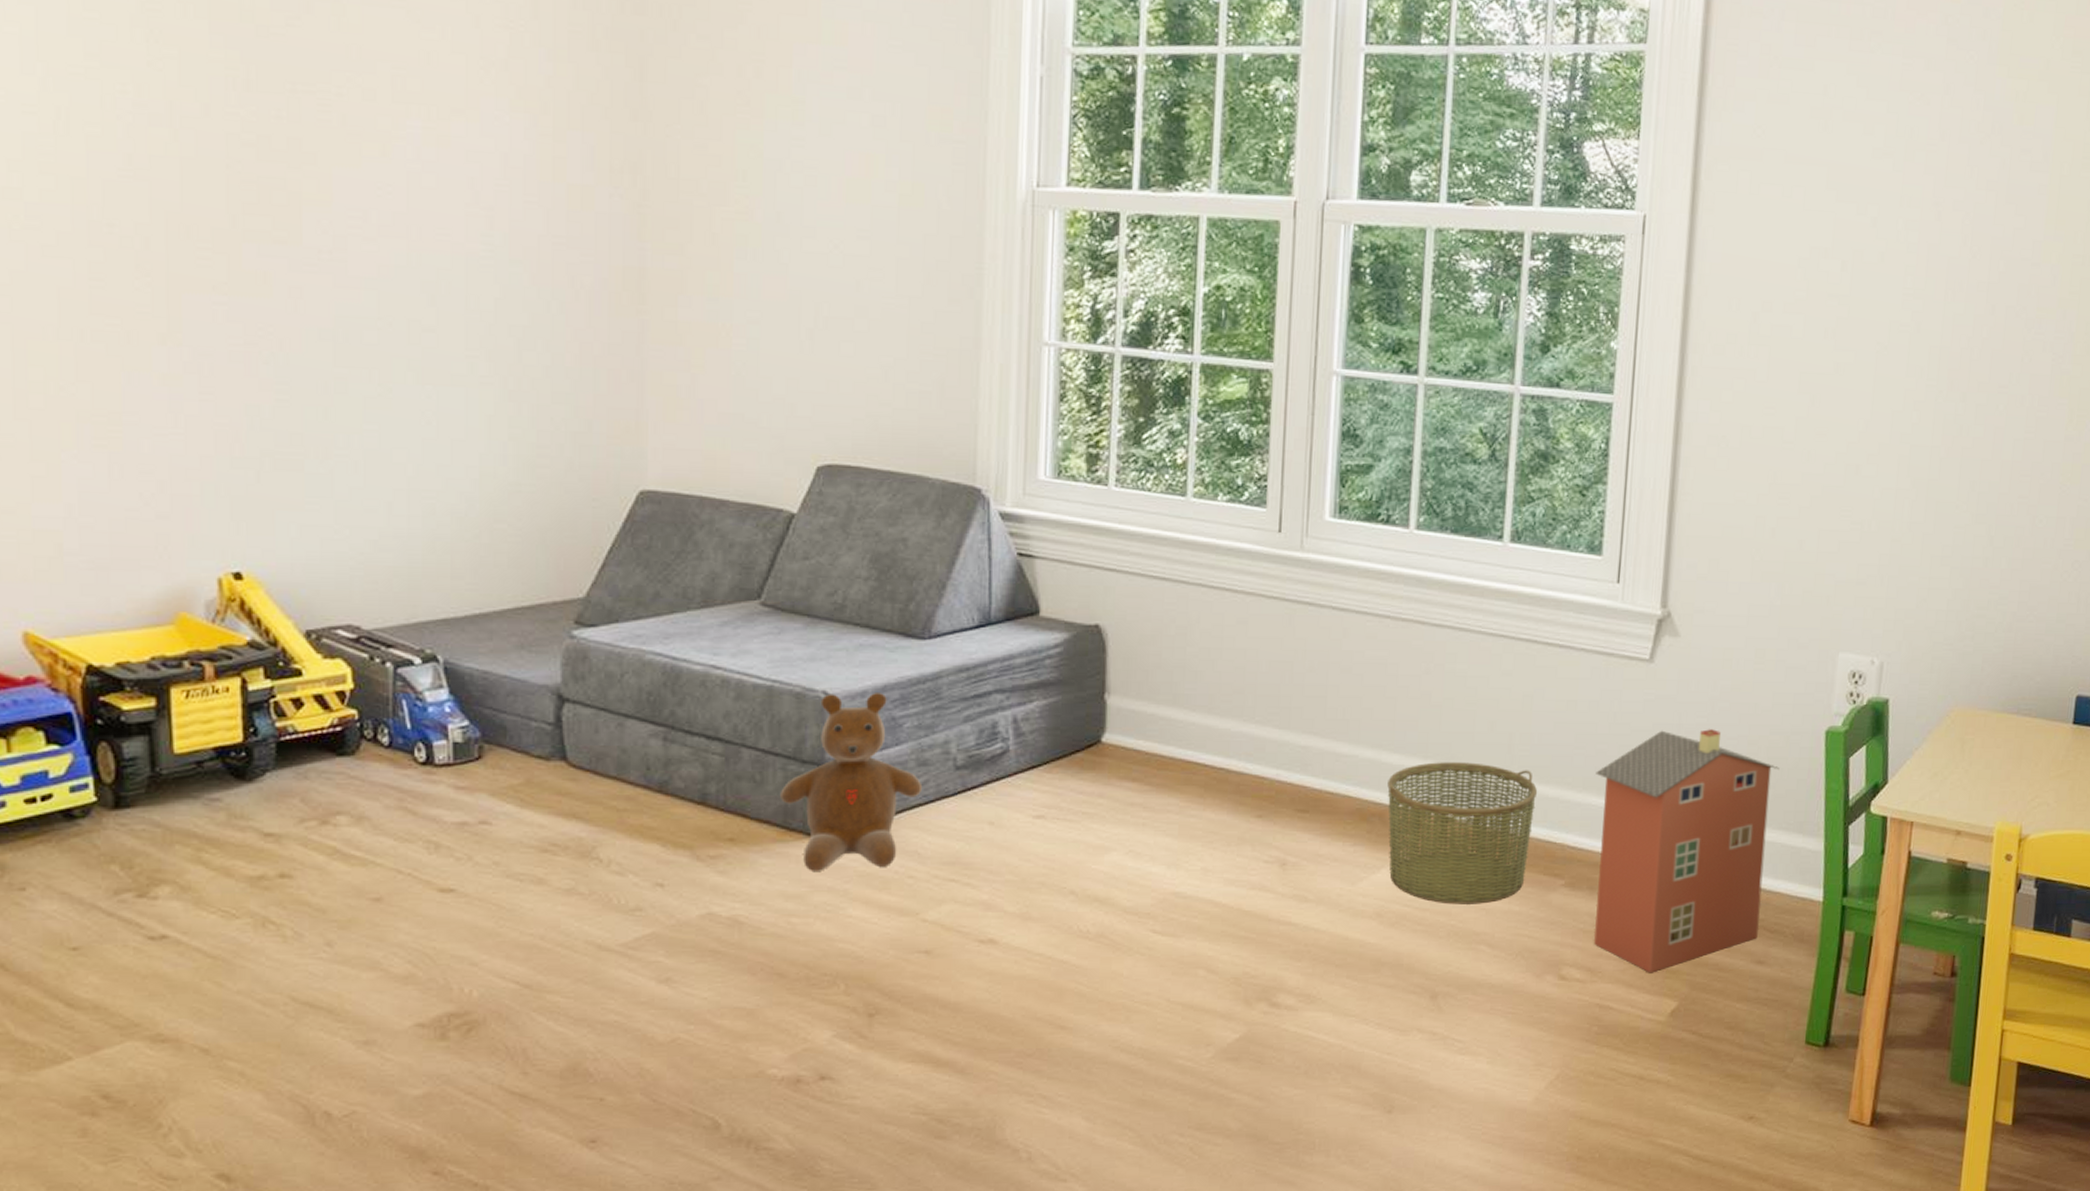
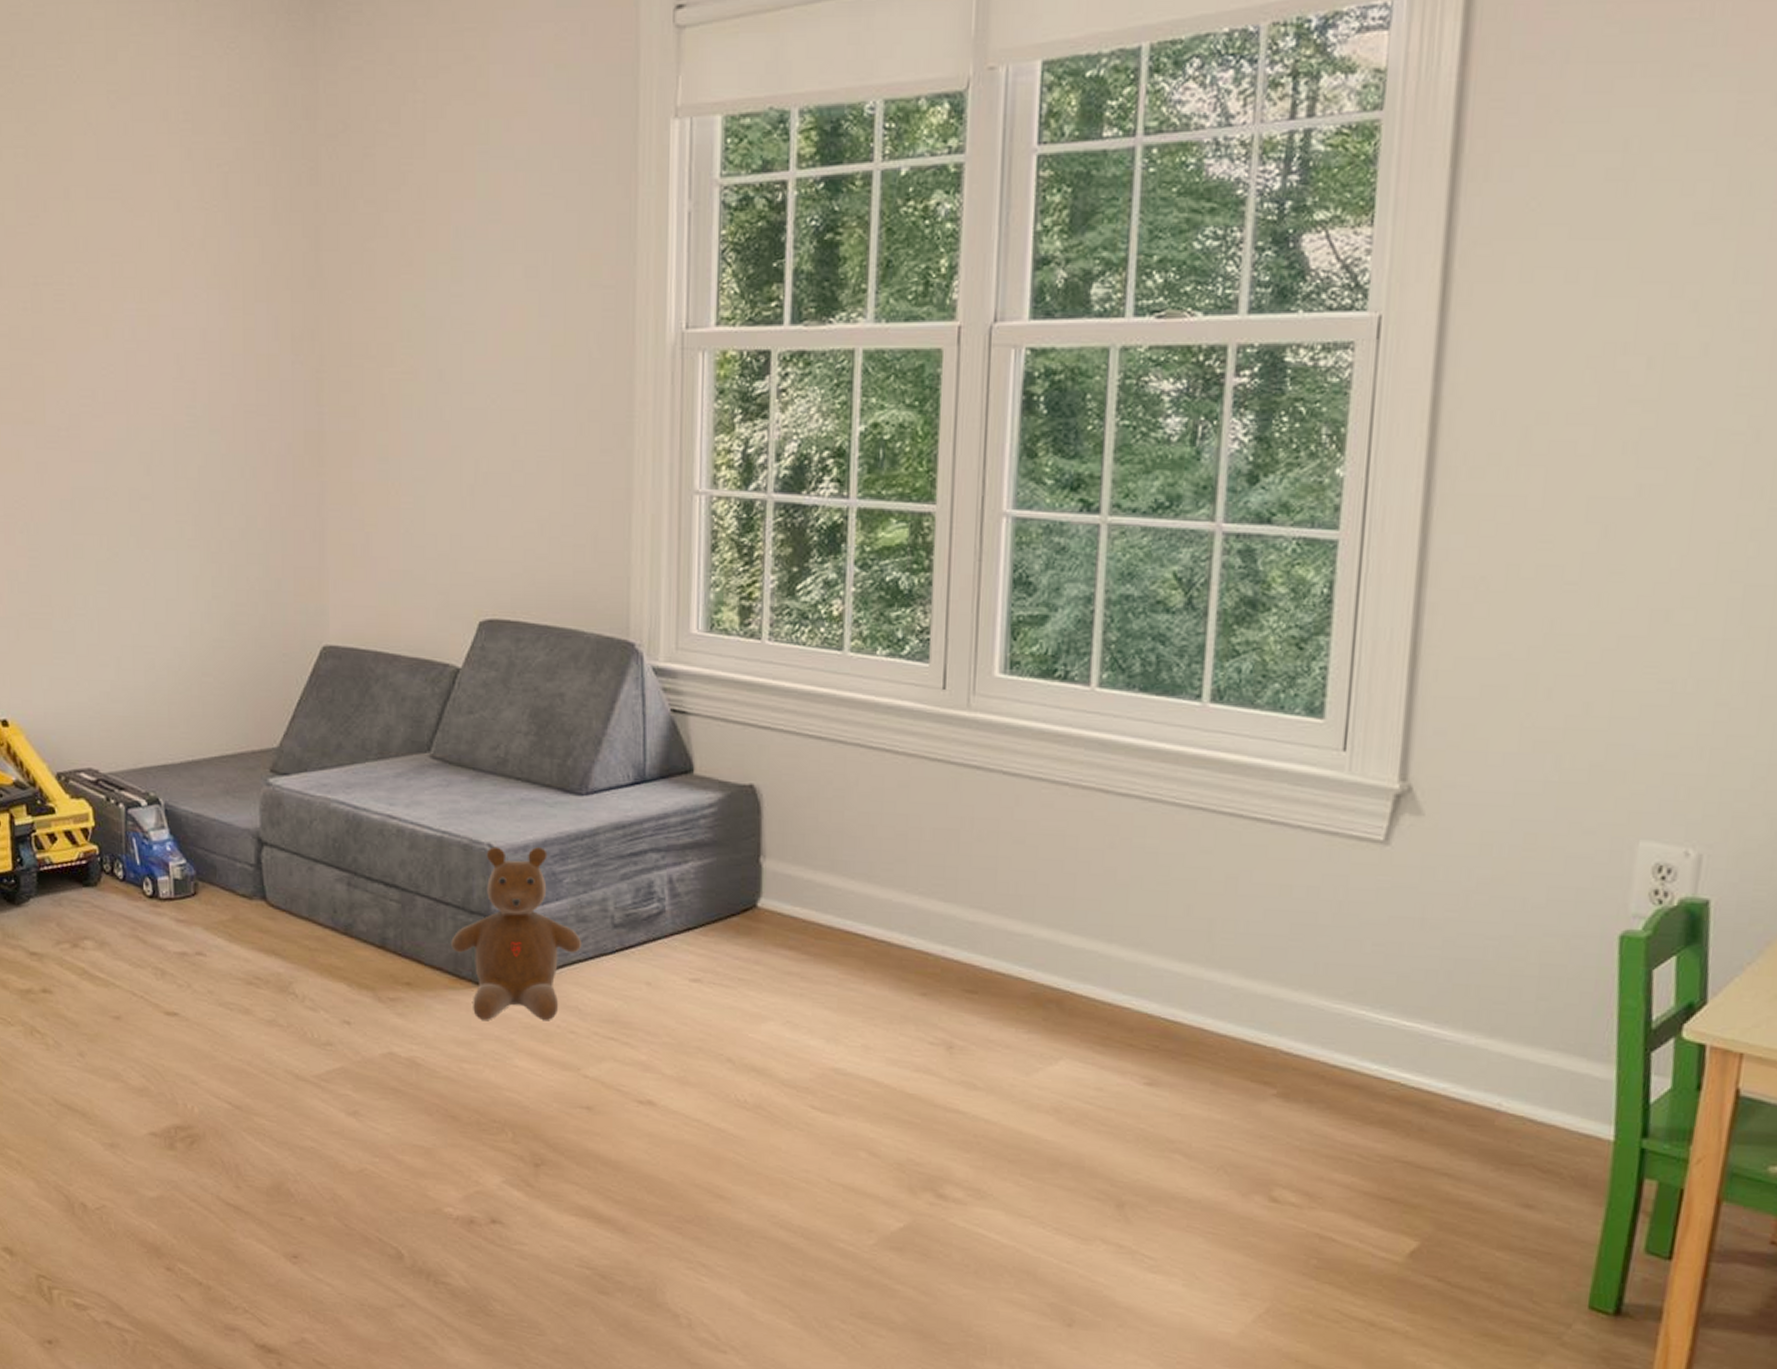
basket: present [1387,762,1538,904] -> none [1065,946,1244,1108]
dollhouse: present [1593,729,1780,973] -> none [1312,924,1556,1206]

